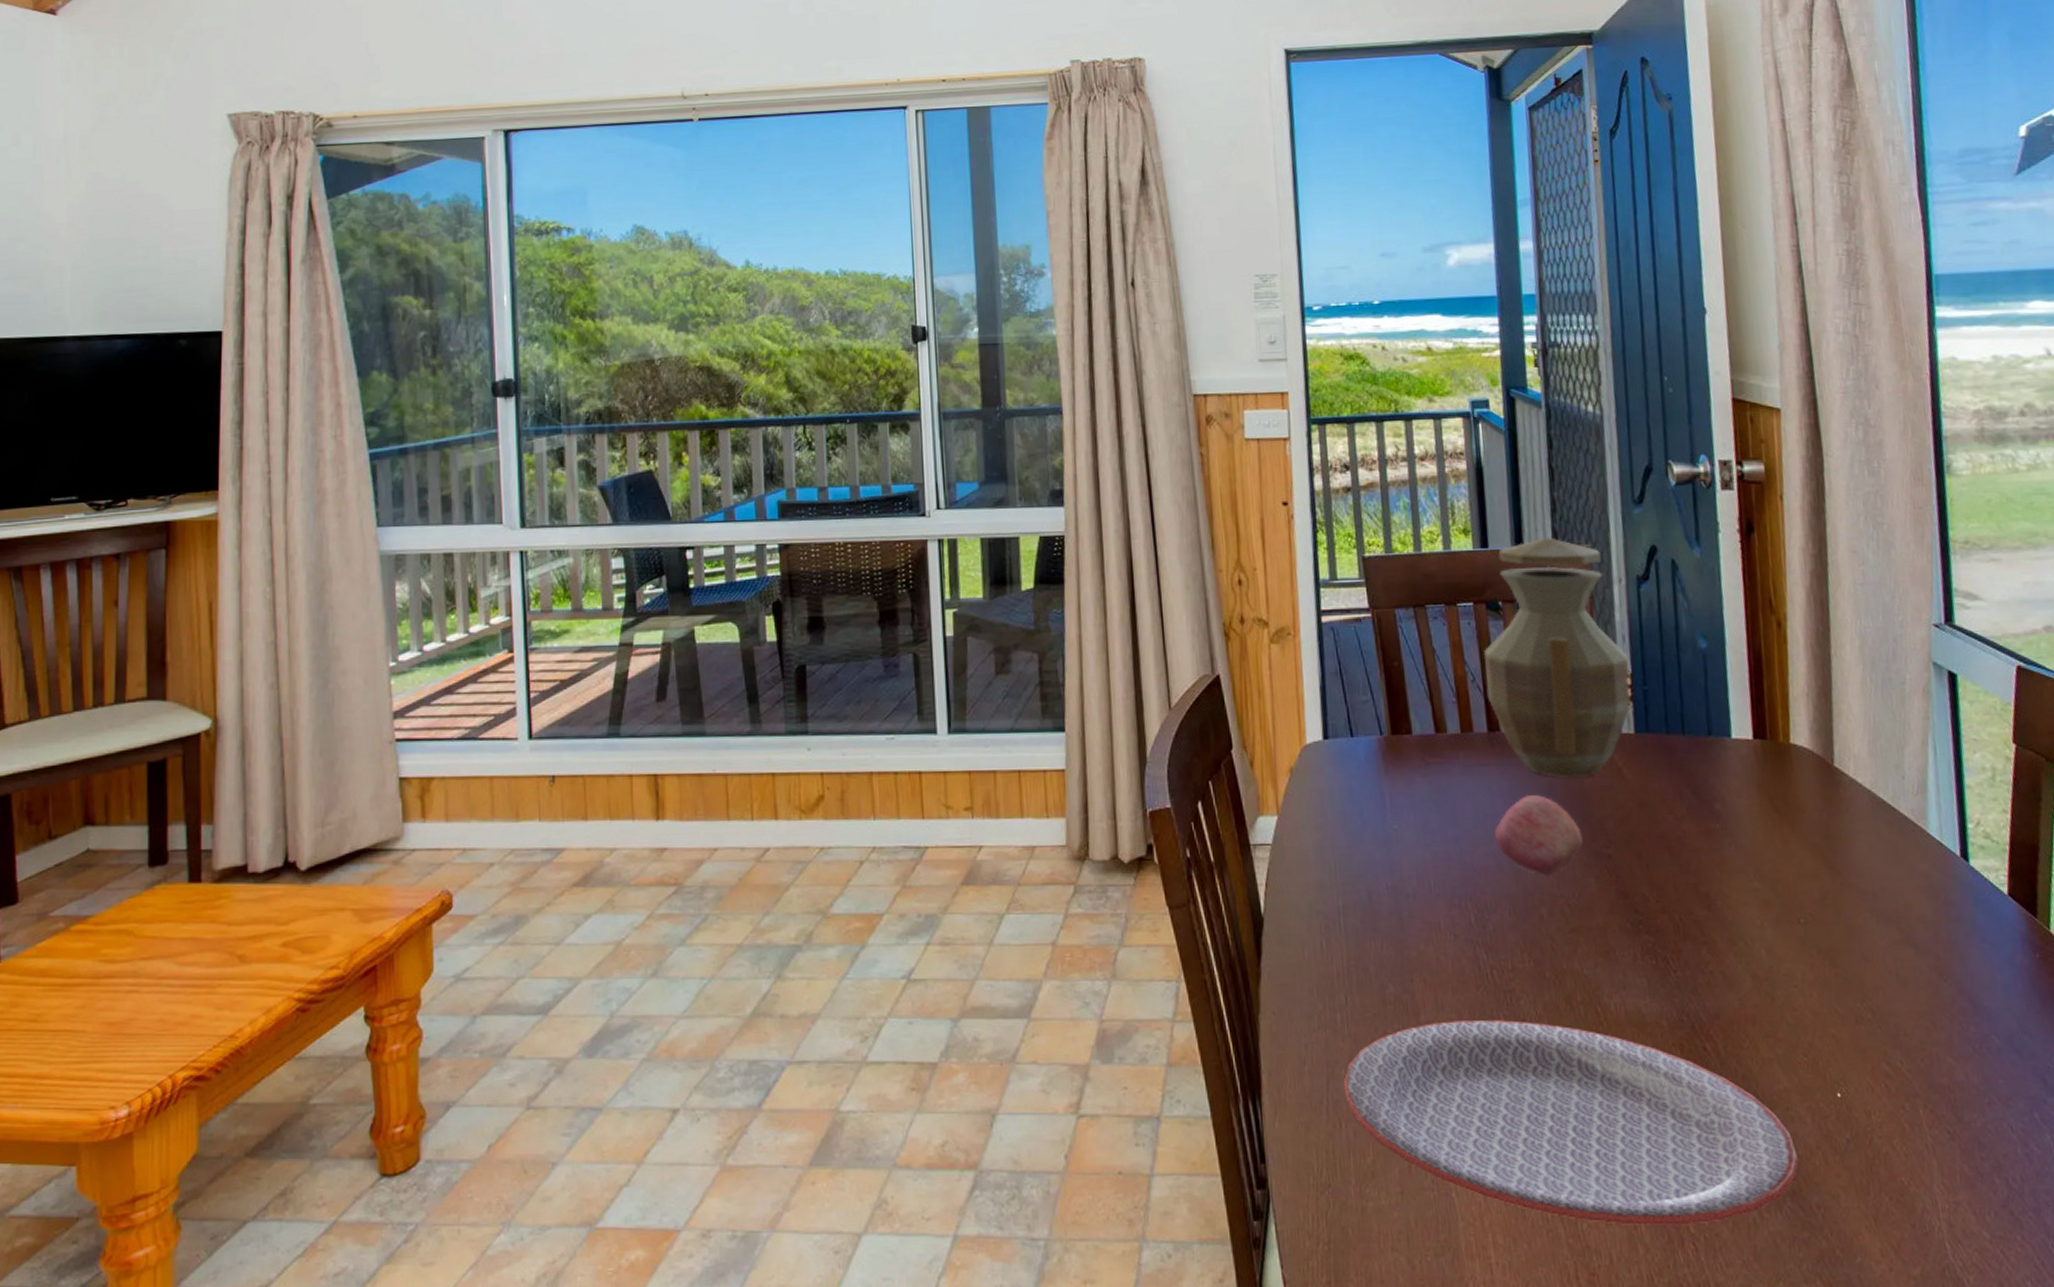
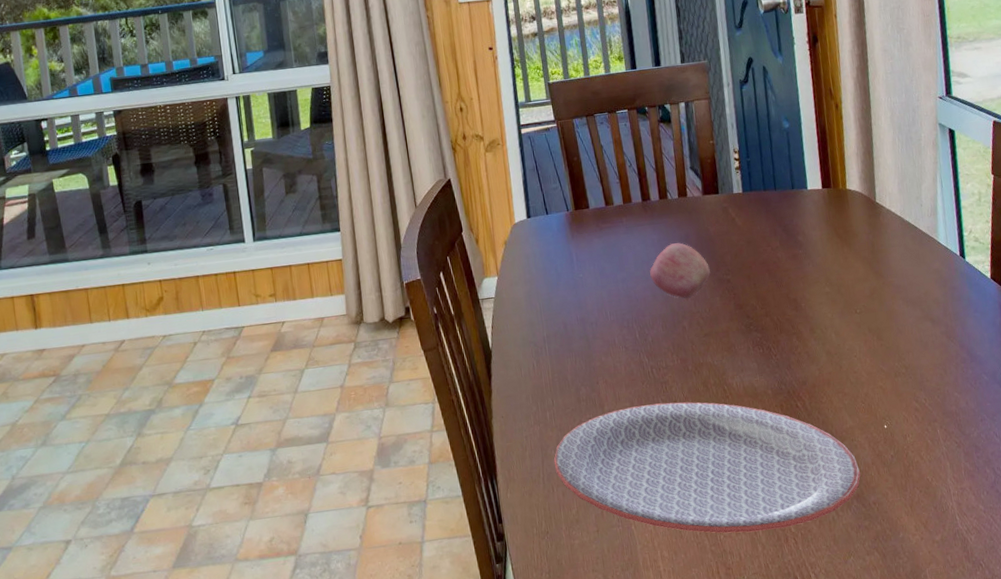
vase: present [1483,537,1631,777] -> none [636,57,739,229]

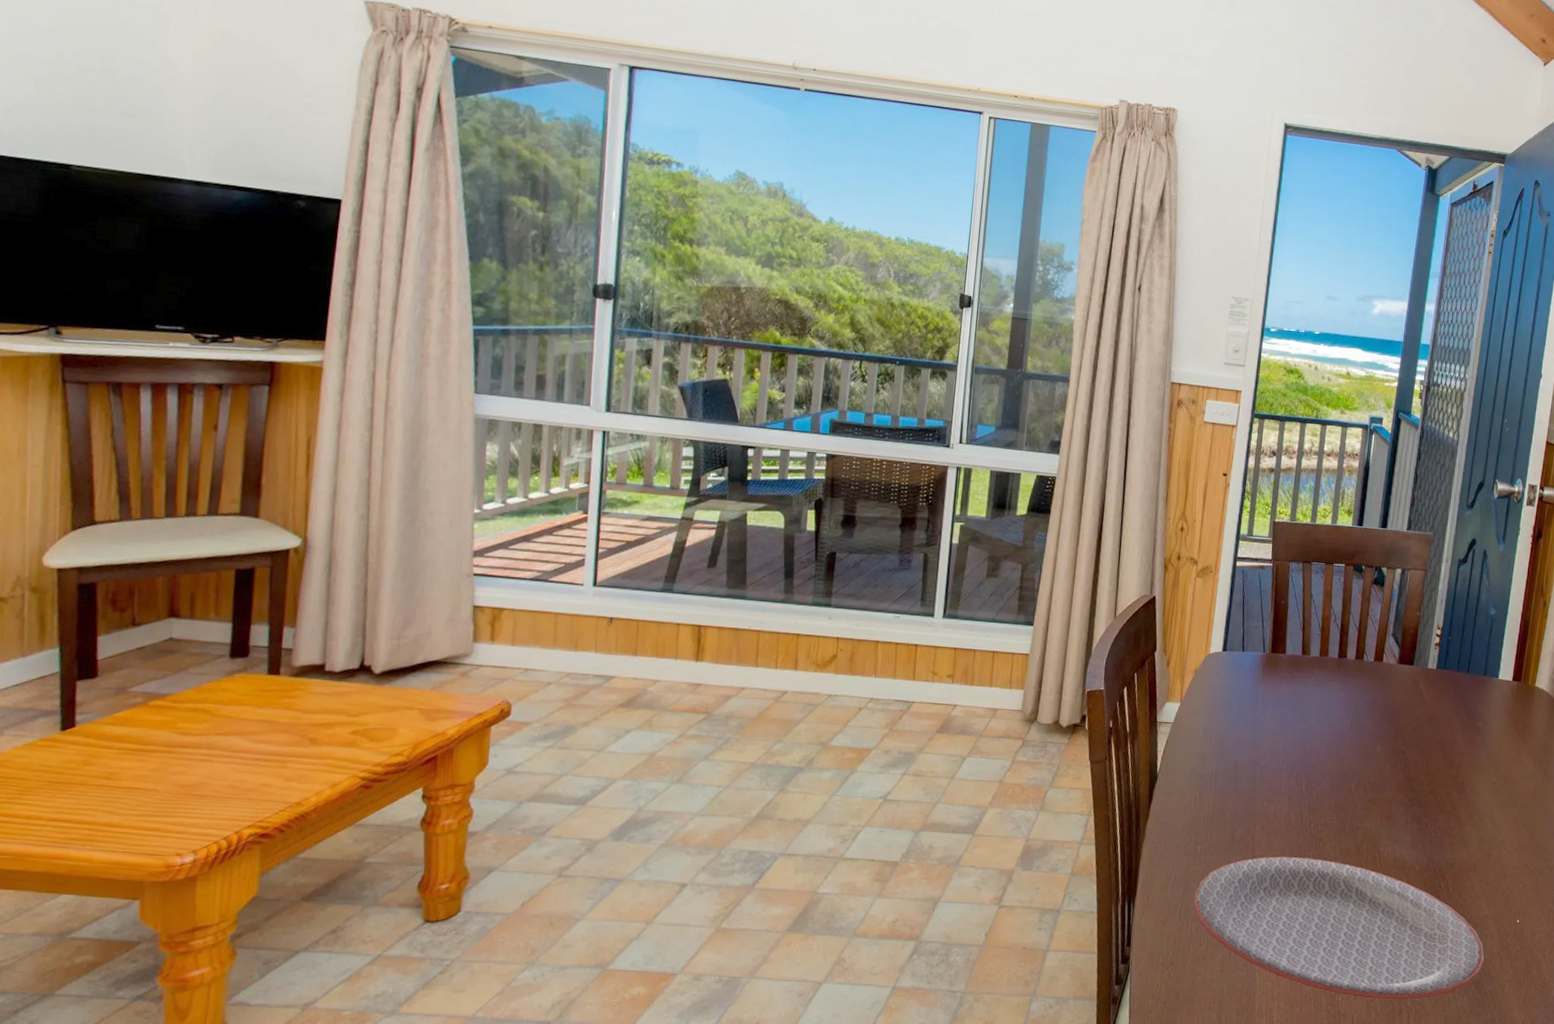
fruit: present [650,243,711,299] -> none [1329,705,1388,761]

